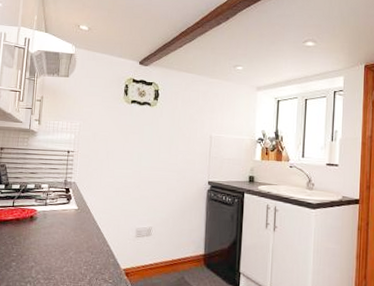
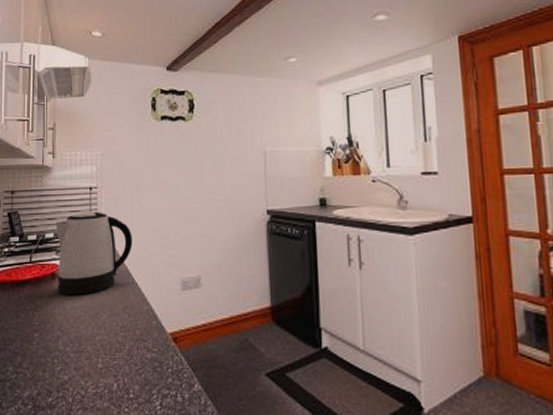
kettle: none [35,170,100,235] -> present [55,211,133,295]

